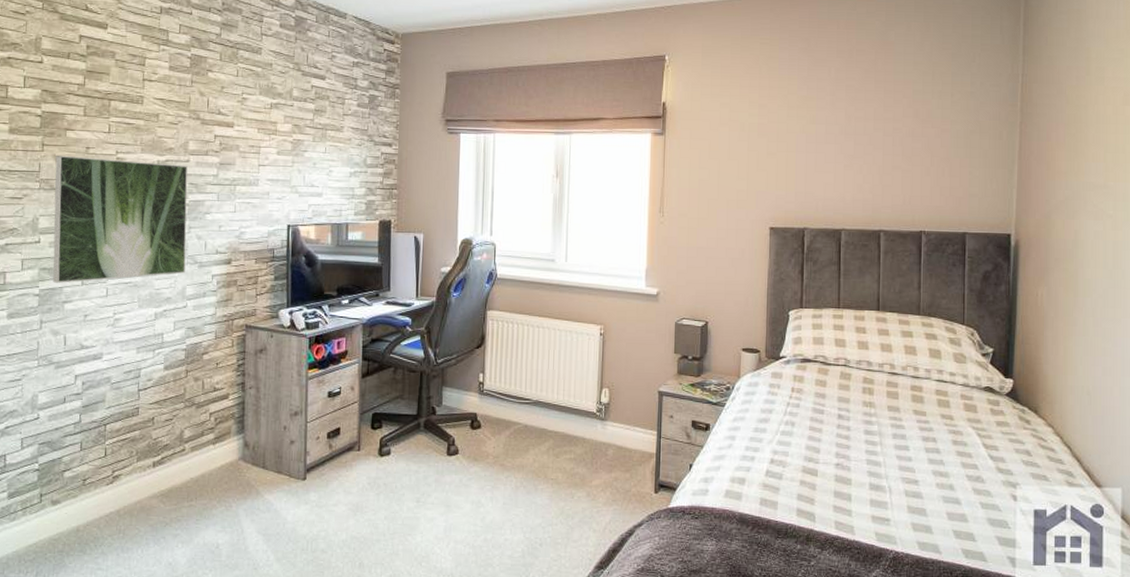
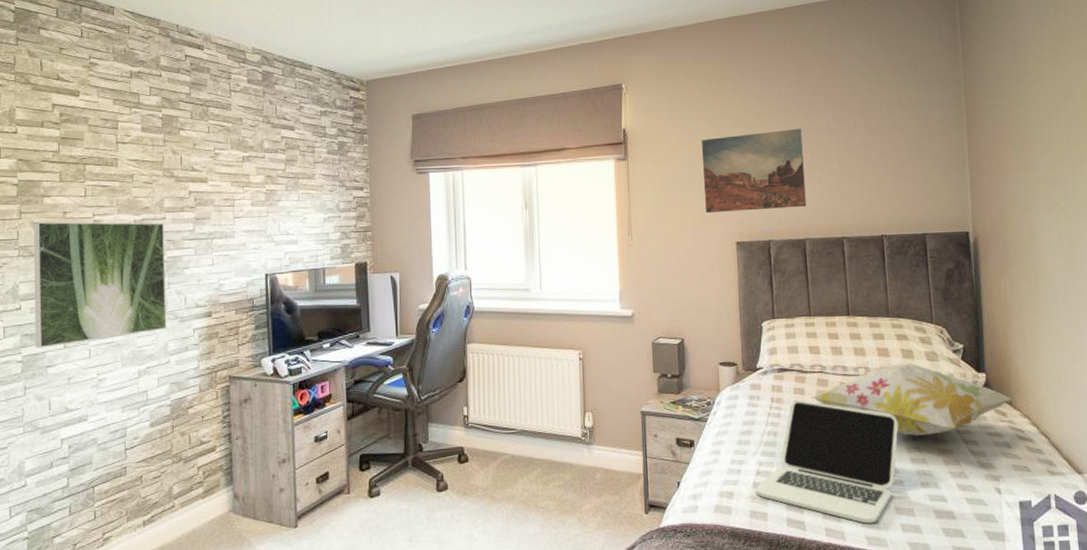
wall art: none [741,114,847,197] -> present [701,128,806,214]
laptop: none [767,392,919,520] -> present [755,400,899,524]
decorative pillow: none [831,363,1039,437] -> present [809,364,1014,436]

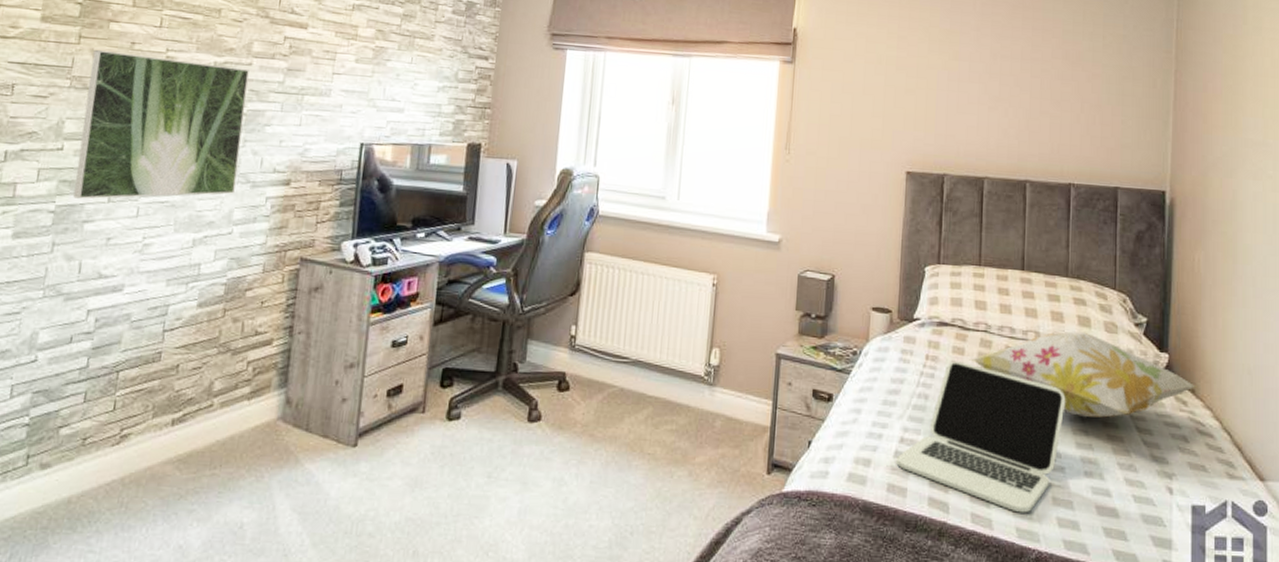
wall art: present [701,128,806,214] -> none [876,50,993,142]

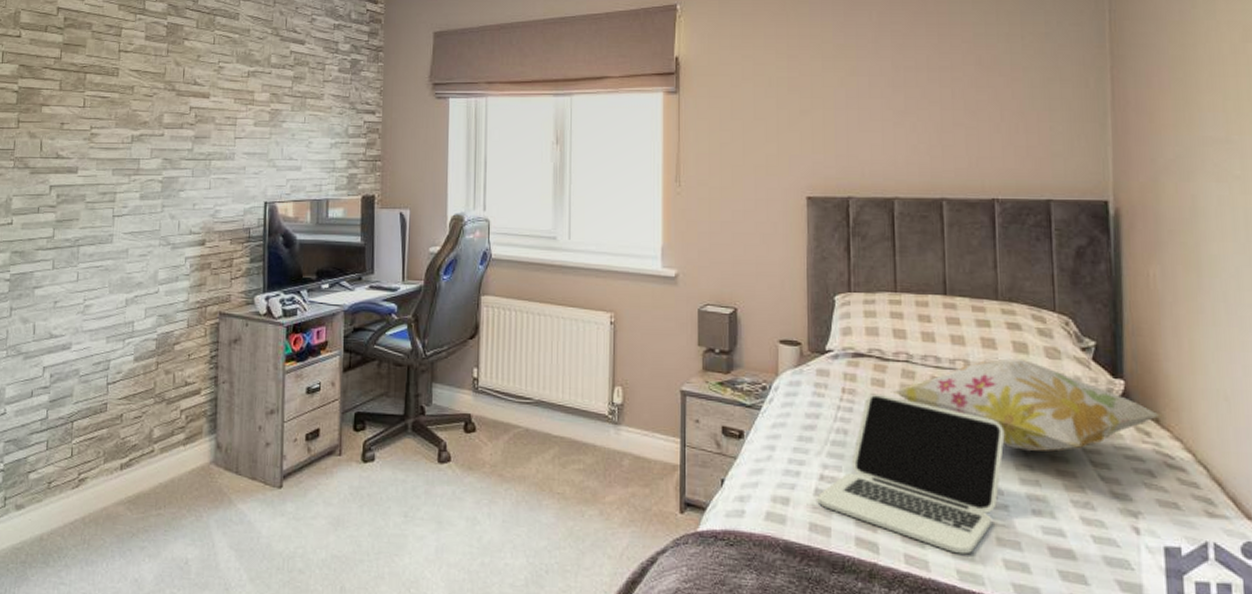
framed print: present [73,49,249,199] -> none [24,131,162,267]

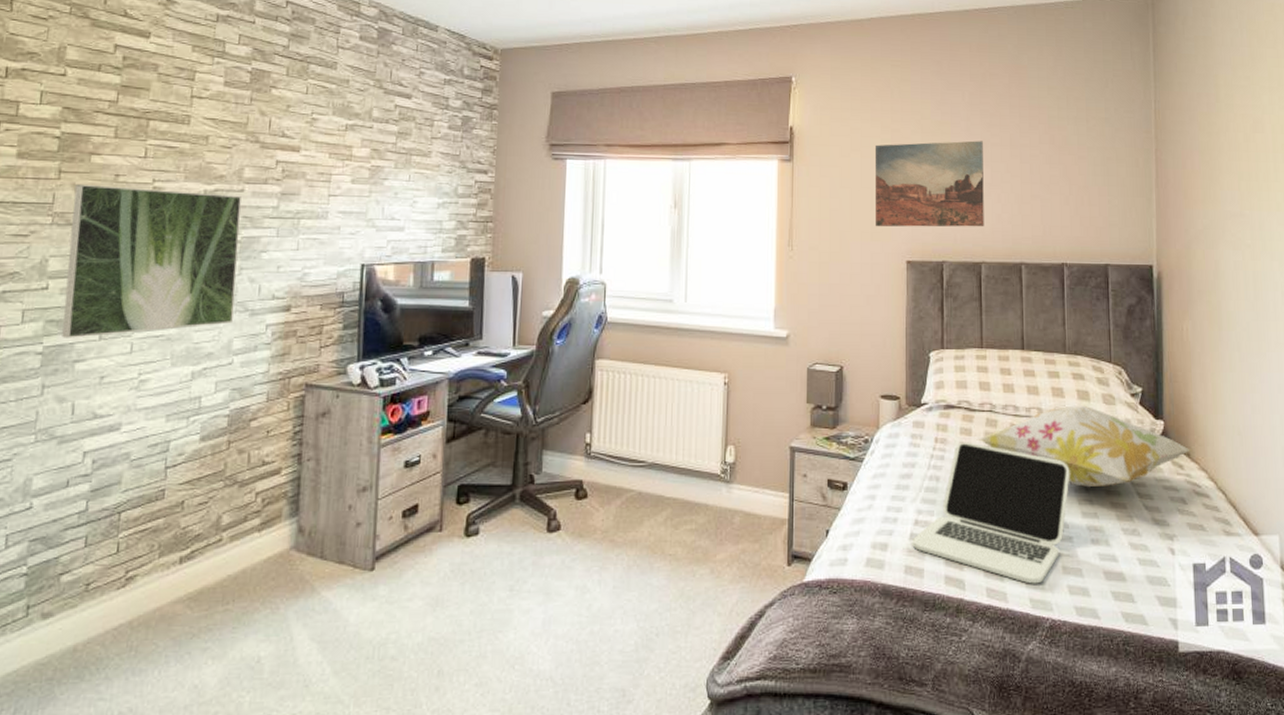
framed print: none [24,131,162,267] -> present [62,183,241,338]
wall art: none [769,64,897,161] -> present [874,140,984,227]

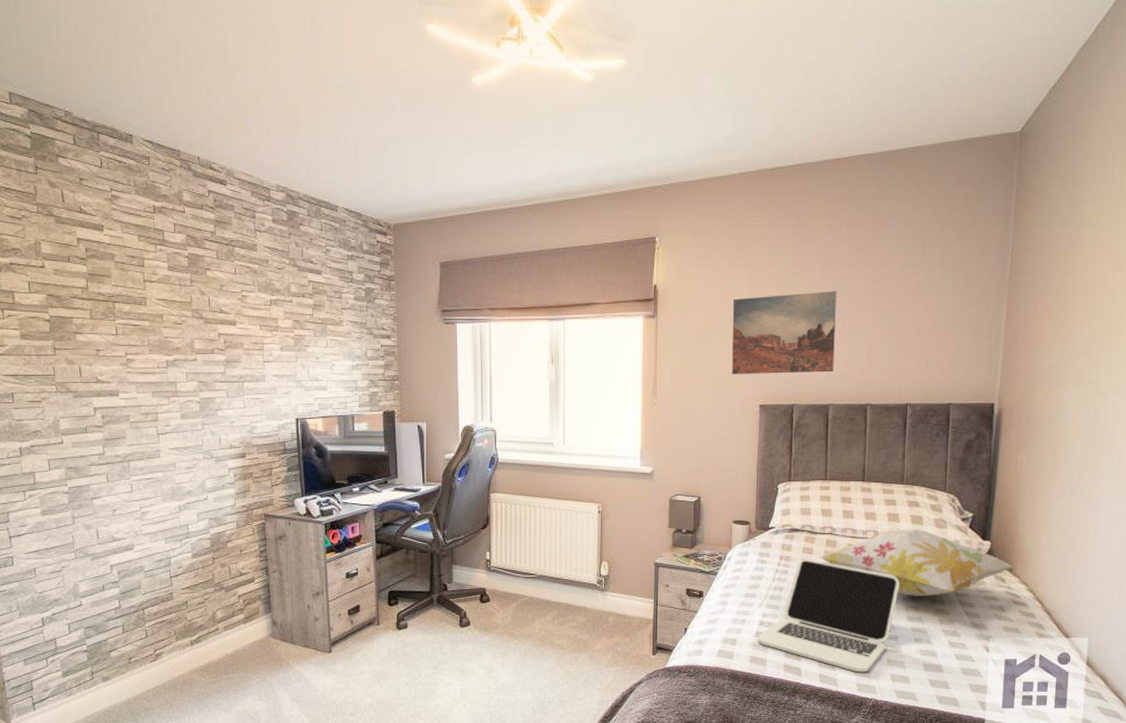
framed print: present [62,183,241,338] -> none [68,358,203,481]

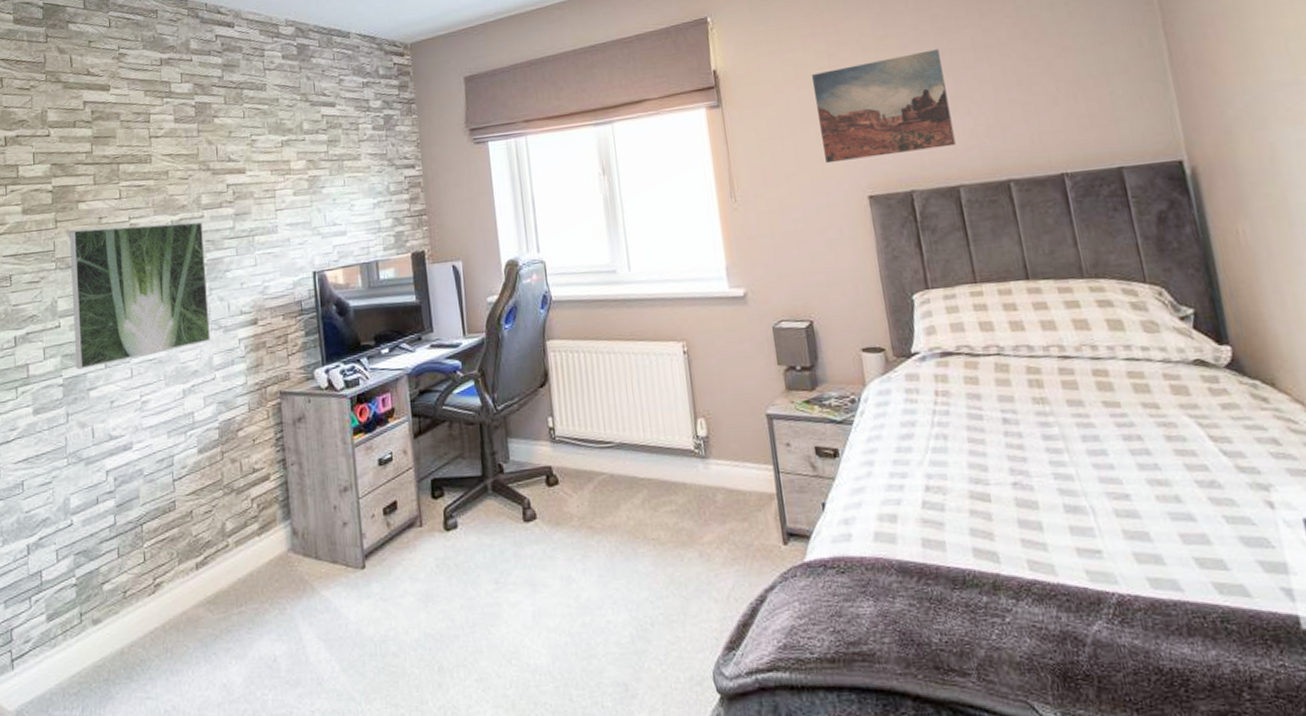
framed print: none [68,358,203,481] -> present [69,222,210,370]
laptop: present [757,559,900,673] -> none [925,392,1117,553]
decorative pillow: present [817,529,1014,596] -> none [986,338,1276,434]

